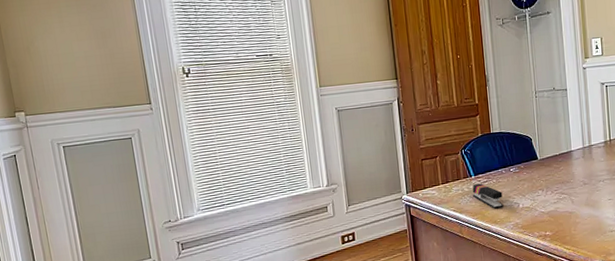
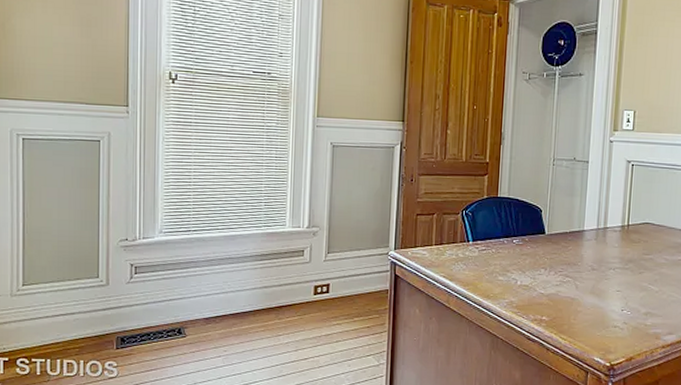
stapler: present [472,183,504,209] -> none [467,251,500,282]

